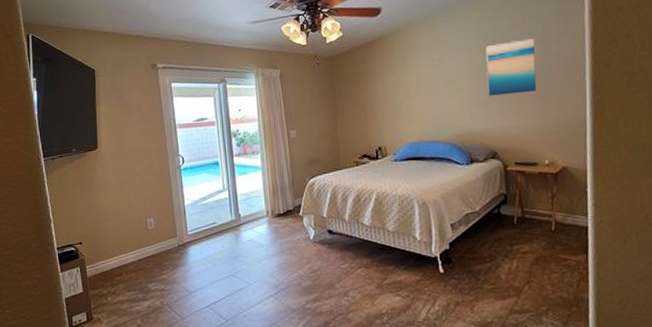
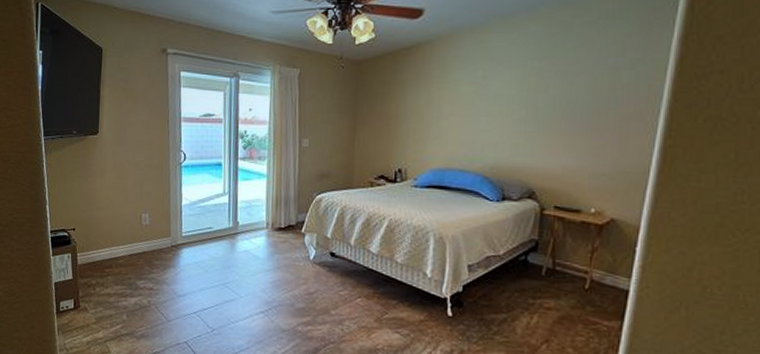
wall art: present [485,36,538,98] -> none [534,61,606,129]

